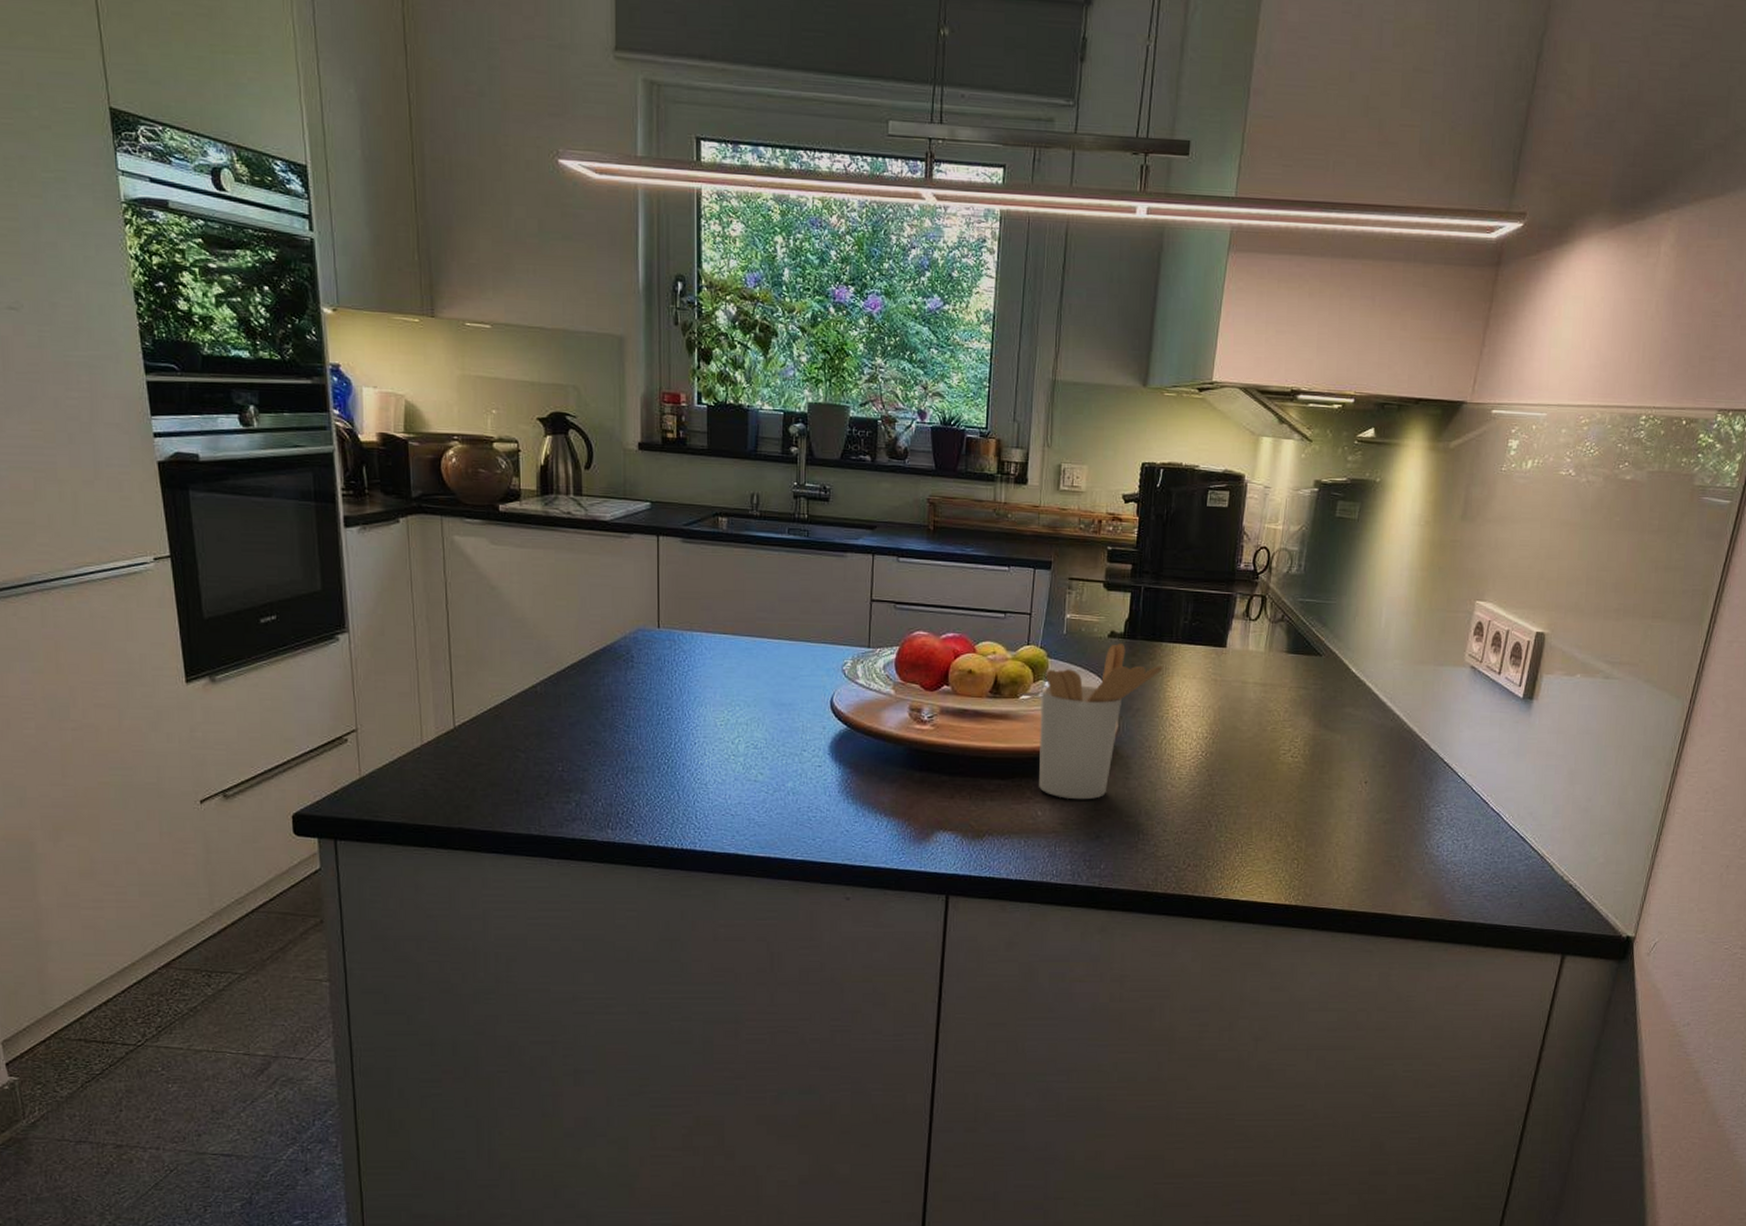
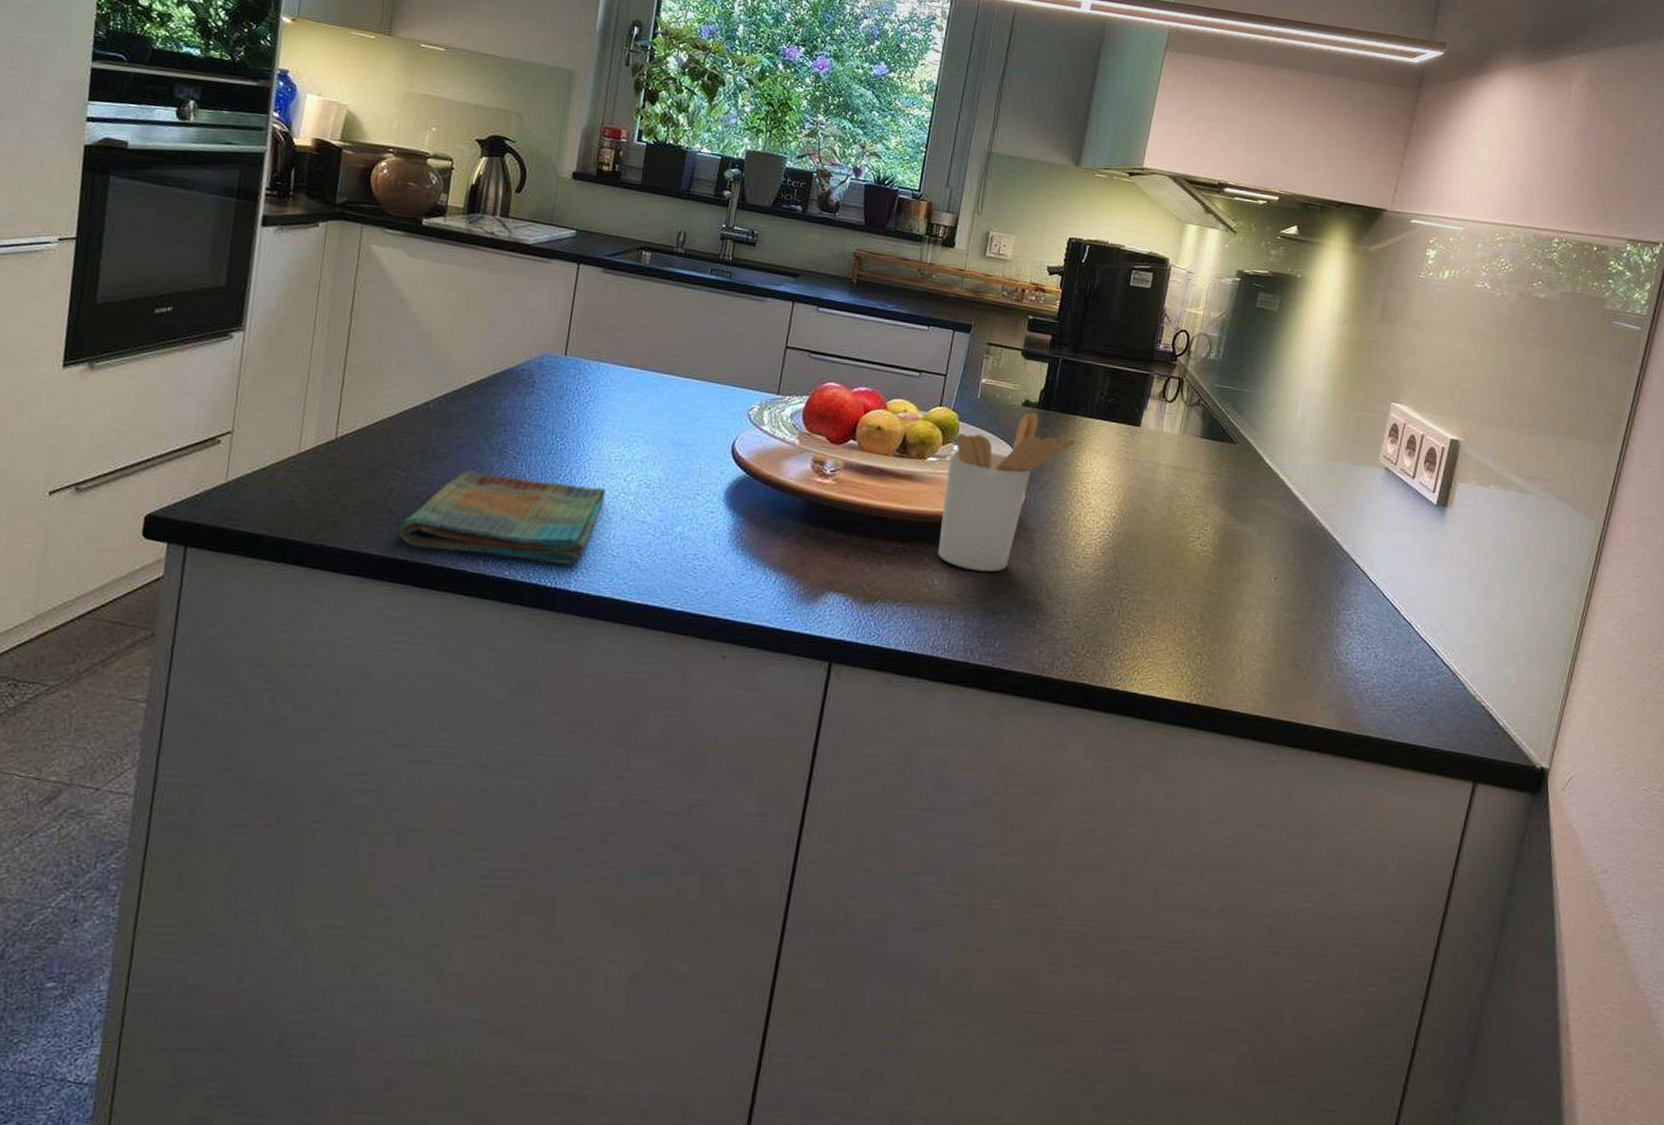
dish towel: none [528,748,717,827] -> present [398,471,606,566]

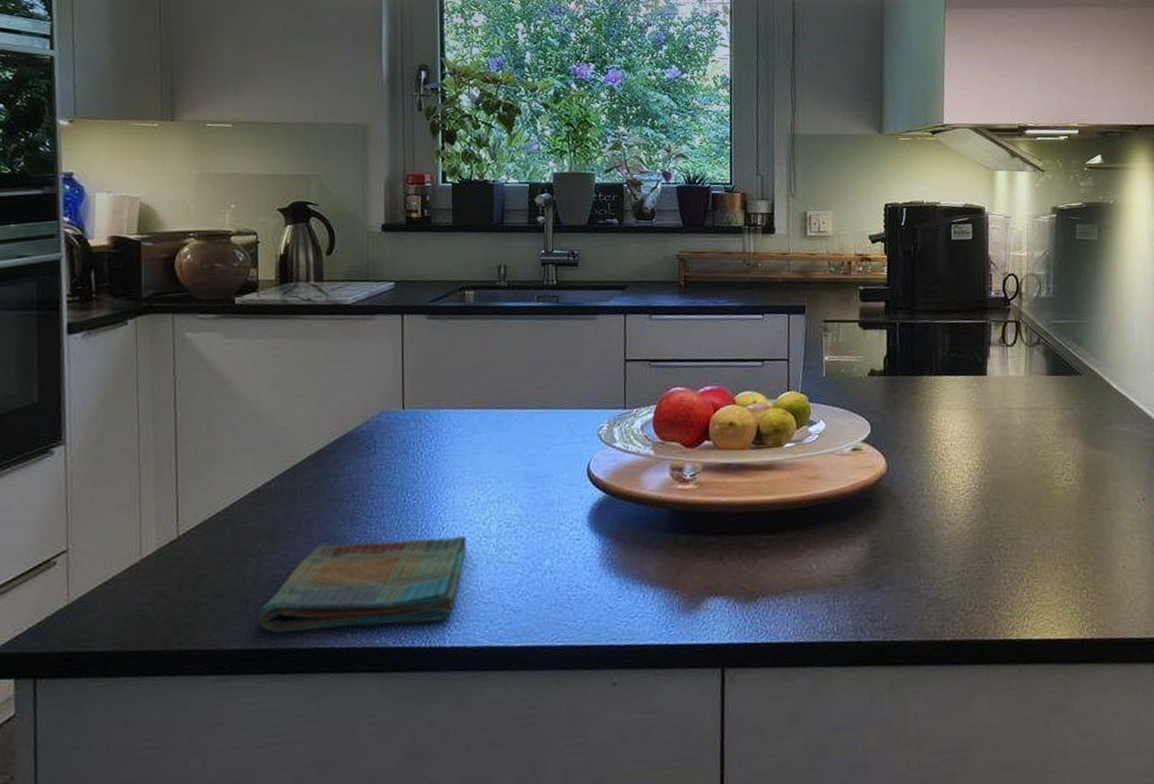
utensil holder: present [938,412,1075,572] -> none [805,380,926,548]

